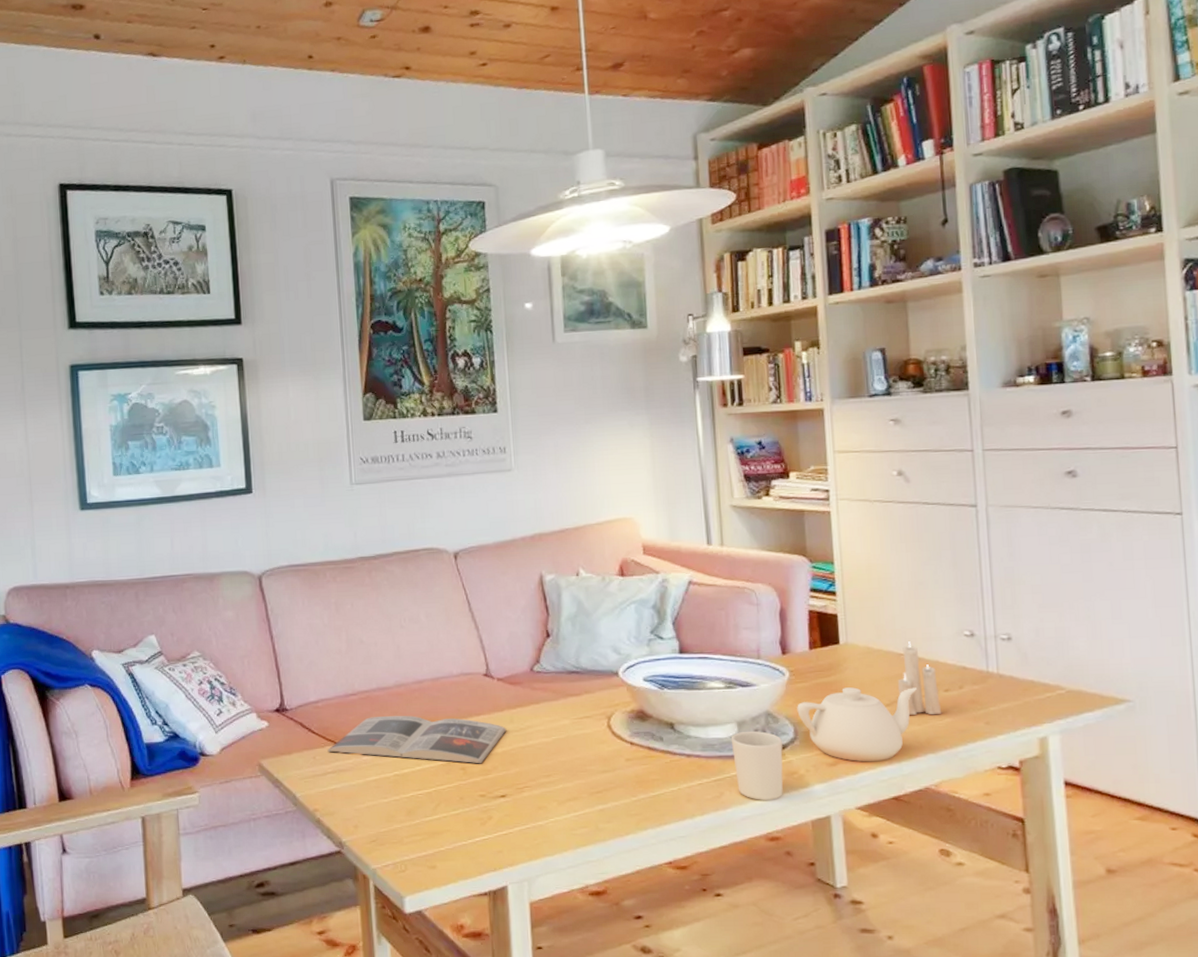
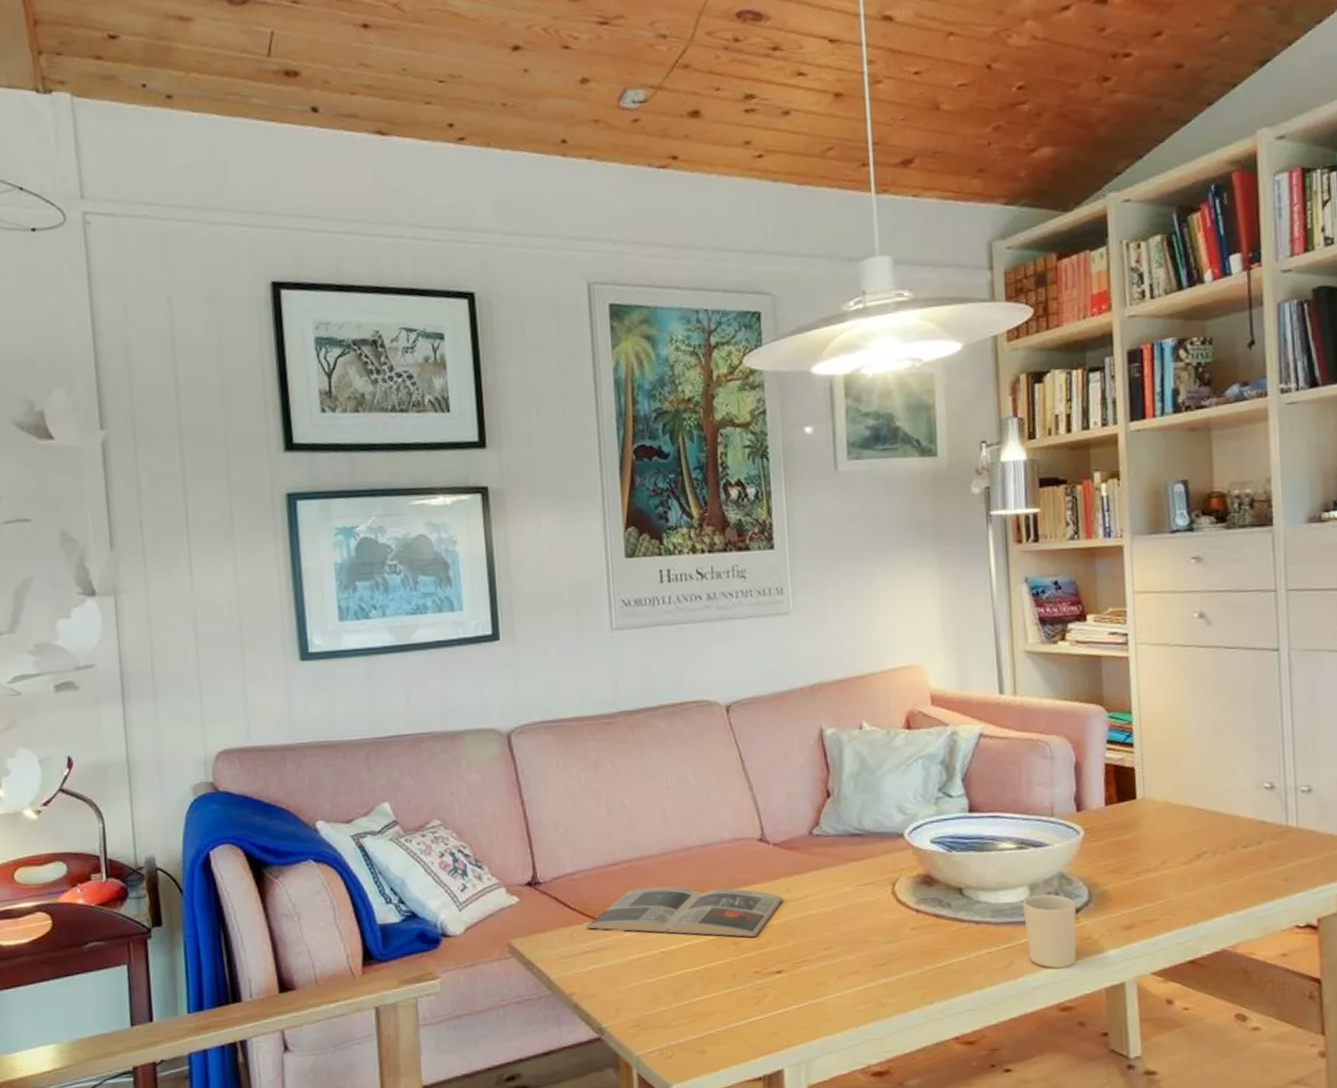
teapot: present [797,687,918,762] -> none [1091,844,1216,925]
candle: present [897,641,942,715] -> none [1195,795,1241,873]

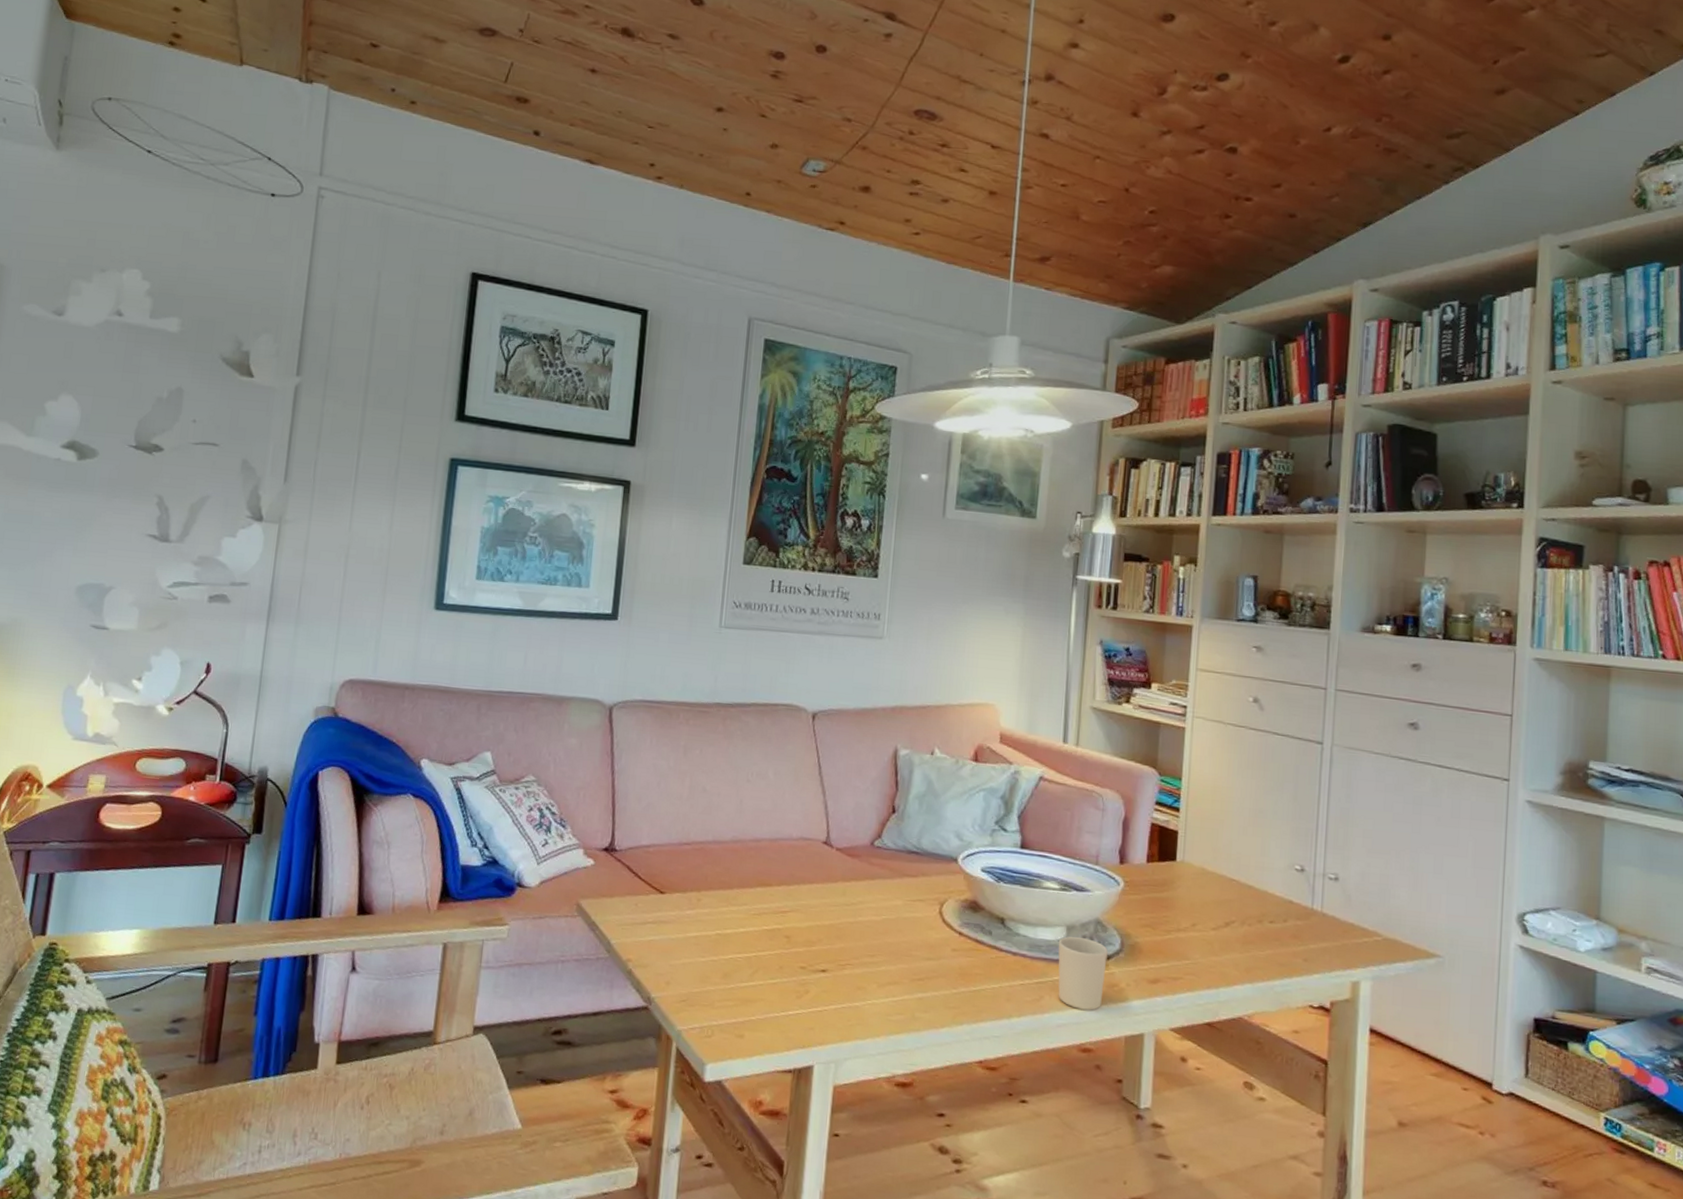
magazine: present [585,886,783,938] -> none [651,870,838,934]

